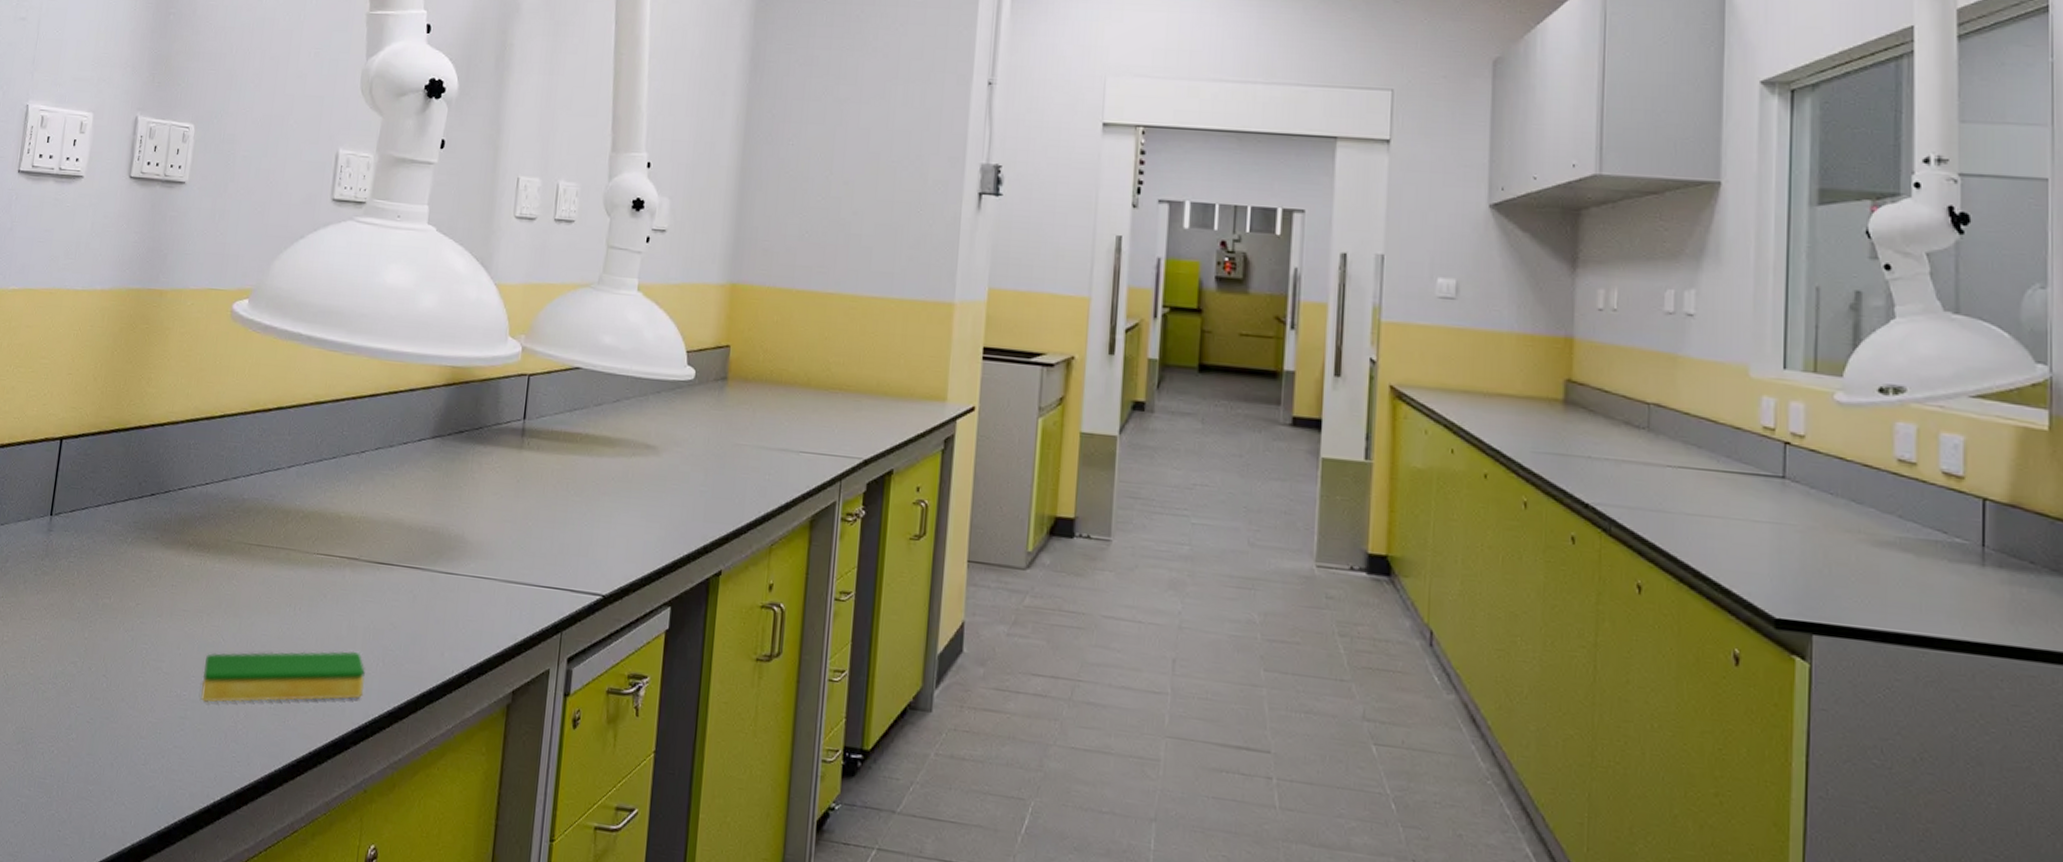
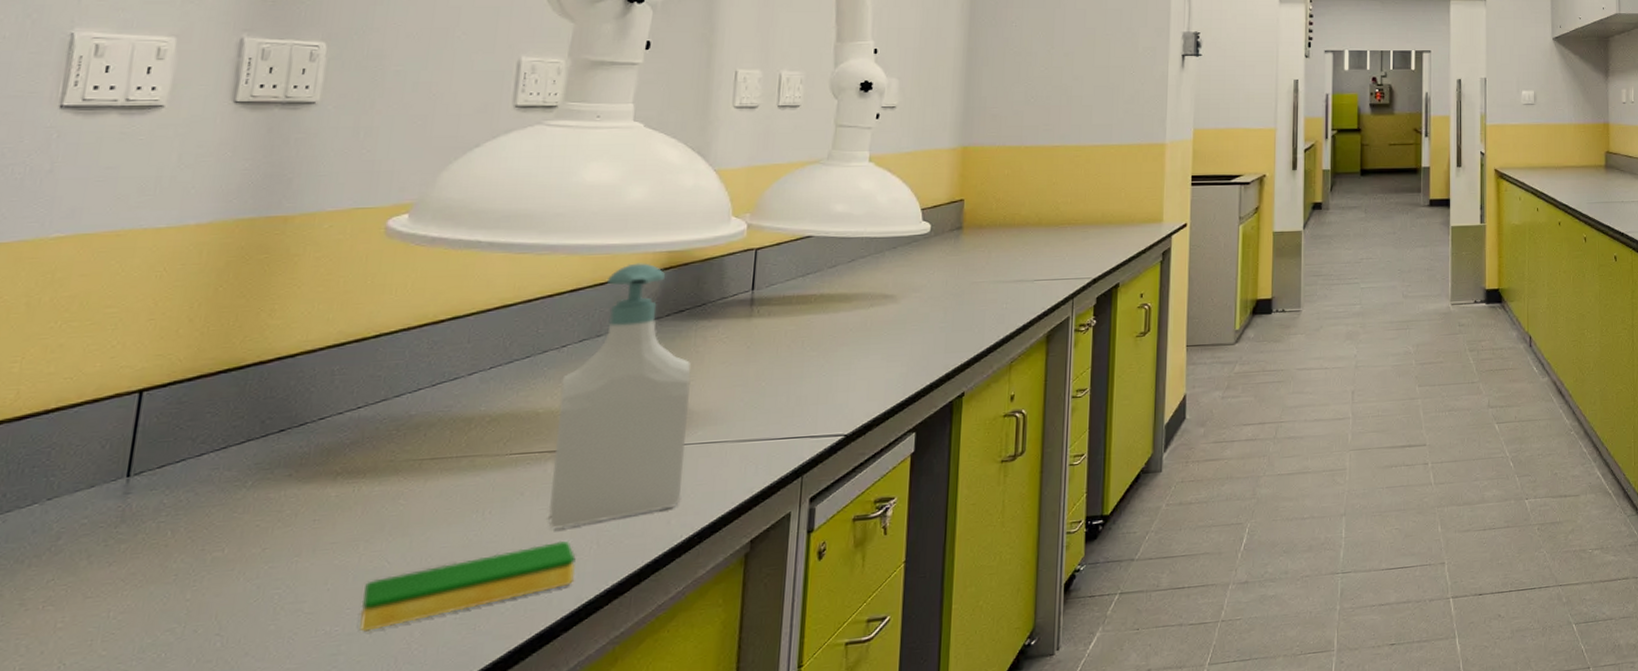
soap bottle: none [344,374,467,641] -> present [548,263,691,529]

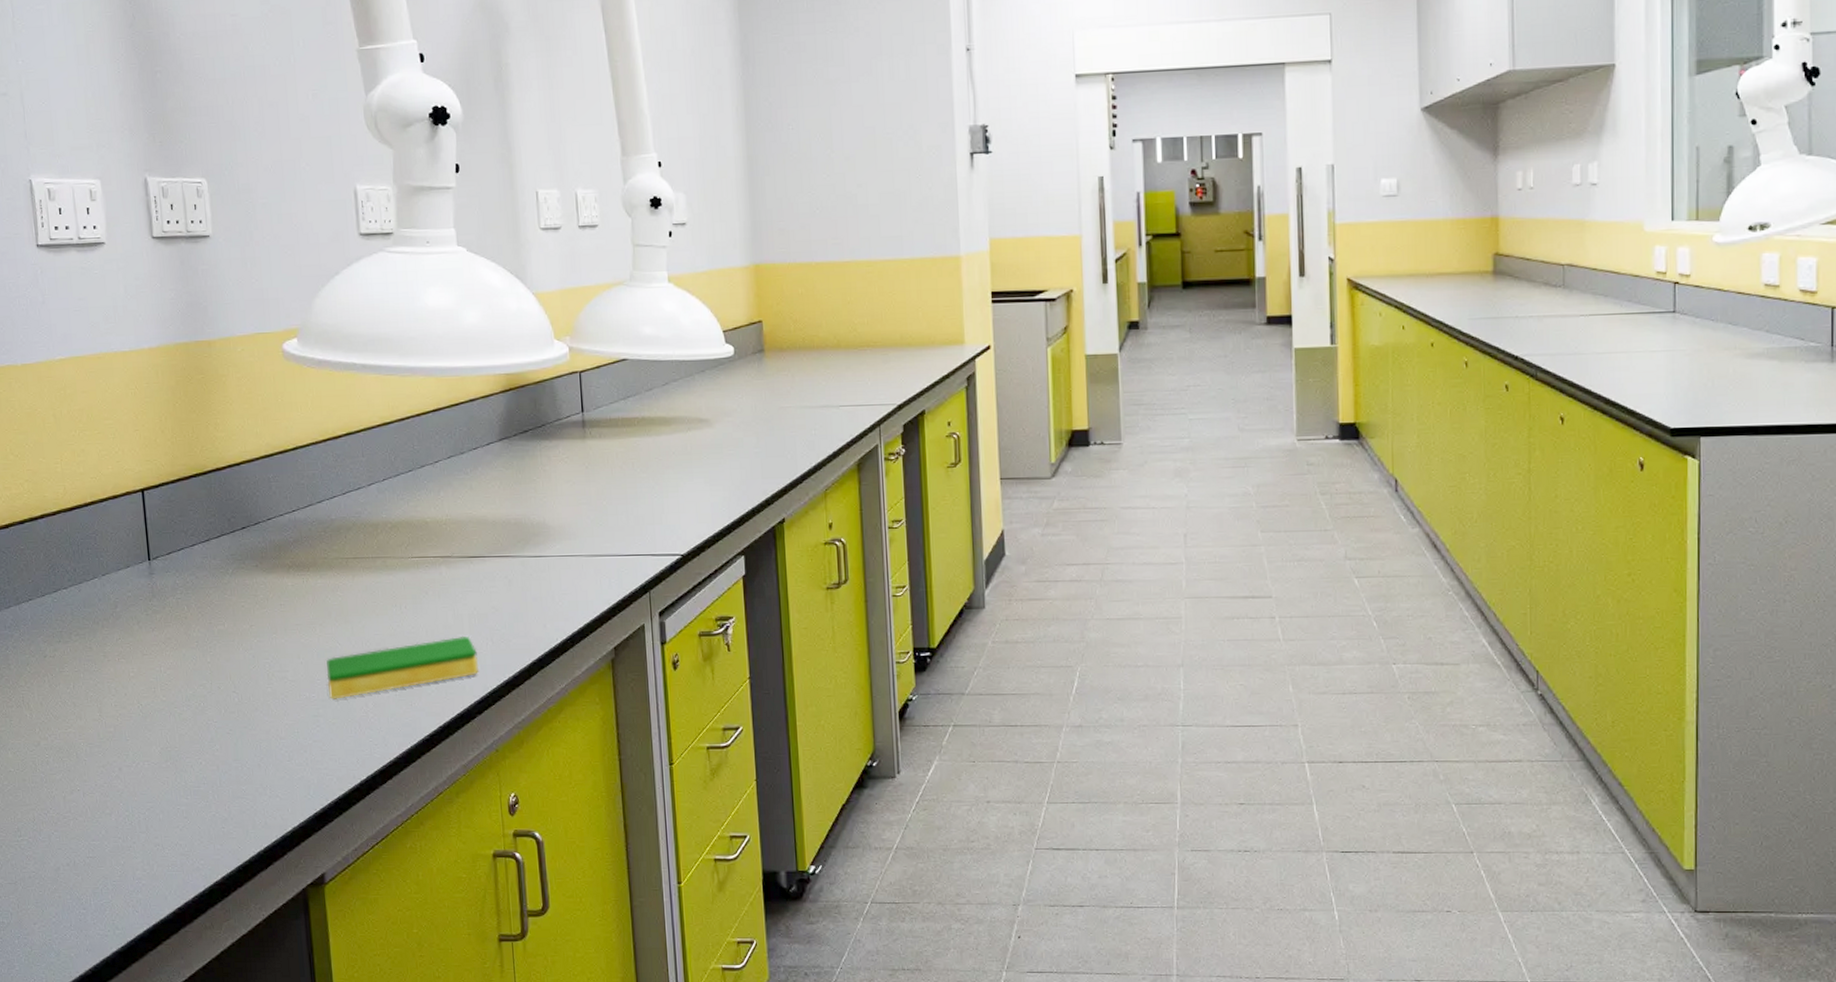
soap bottle: present [548,263,691,529] -> none [440,385,552,625]

